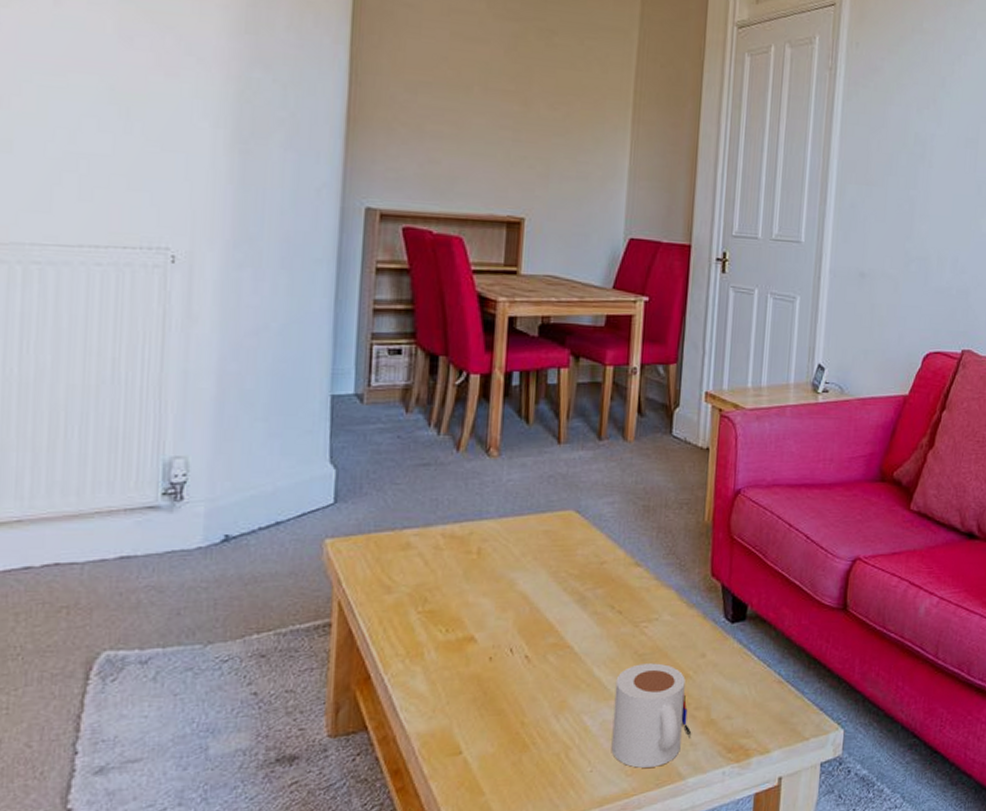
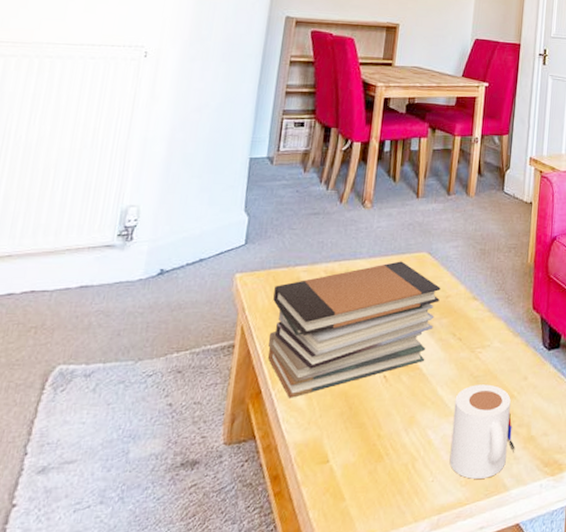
book stack: none [374,521,594,683] -> present [267,261,441,398]

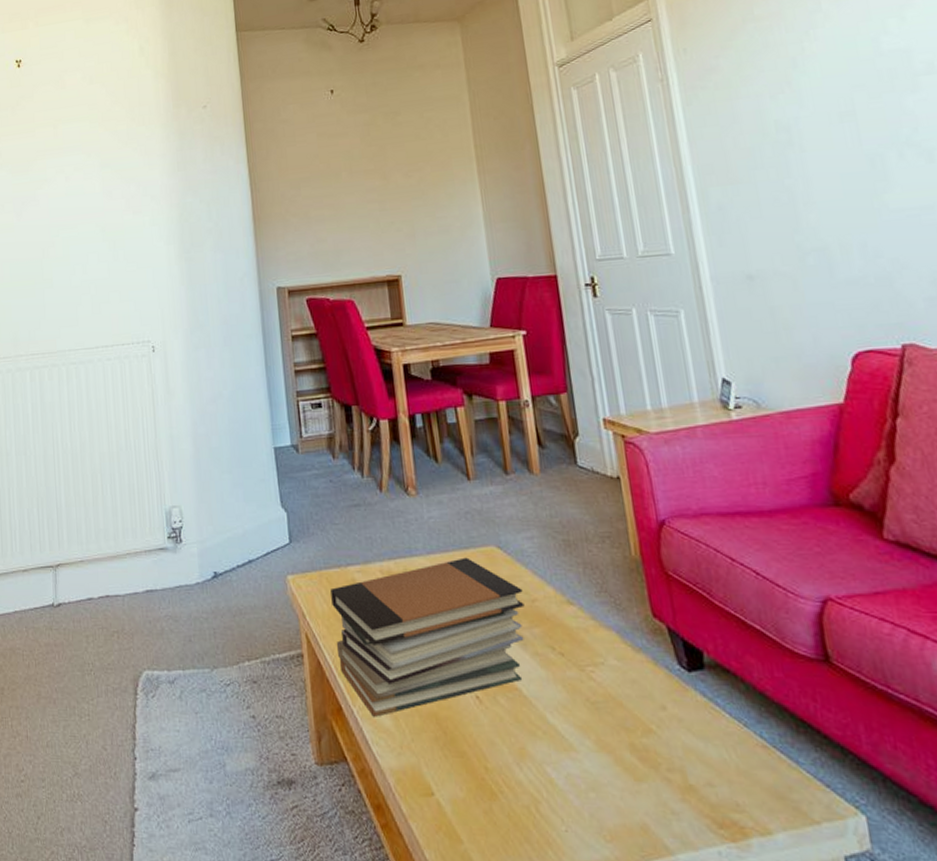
mug: present [449,384,515,479] -> none [572,712,671,835]

